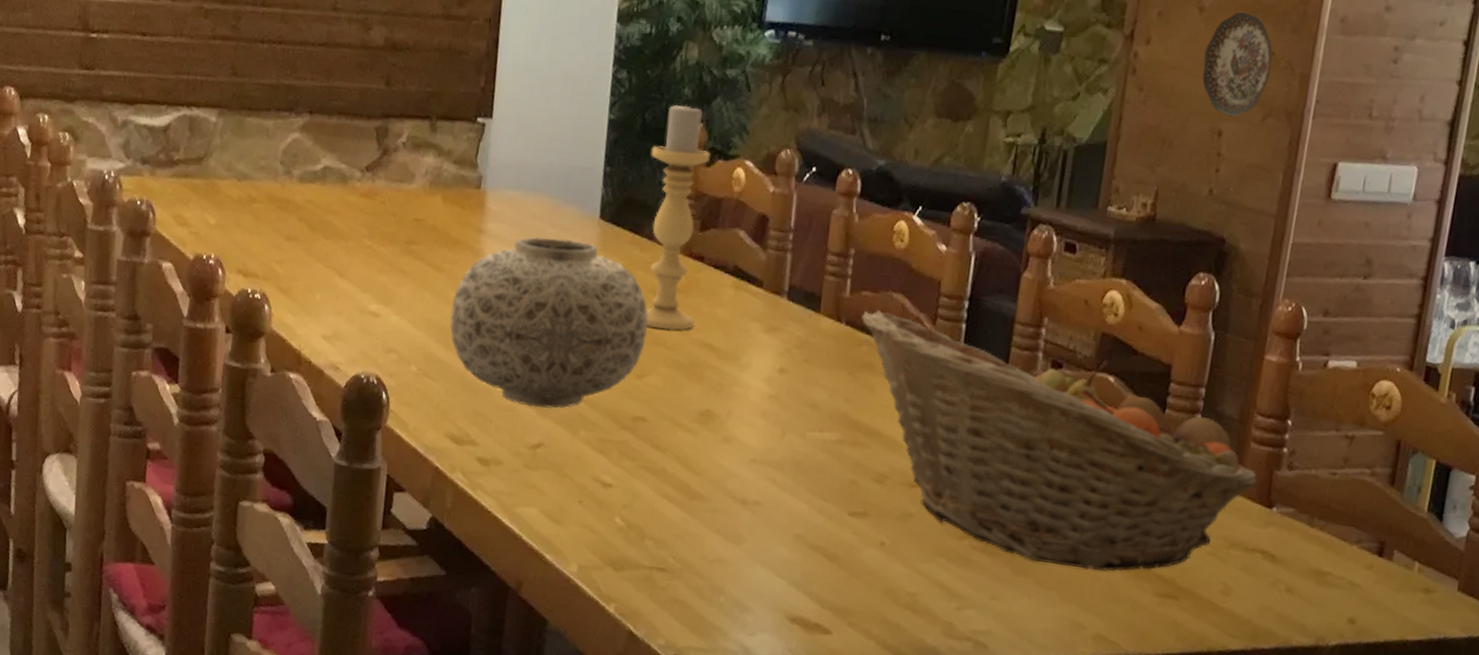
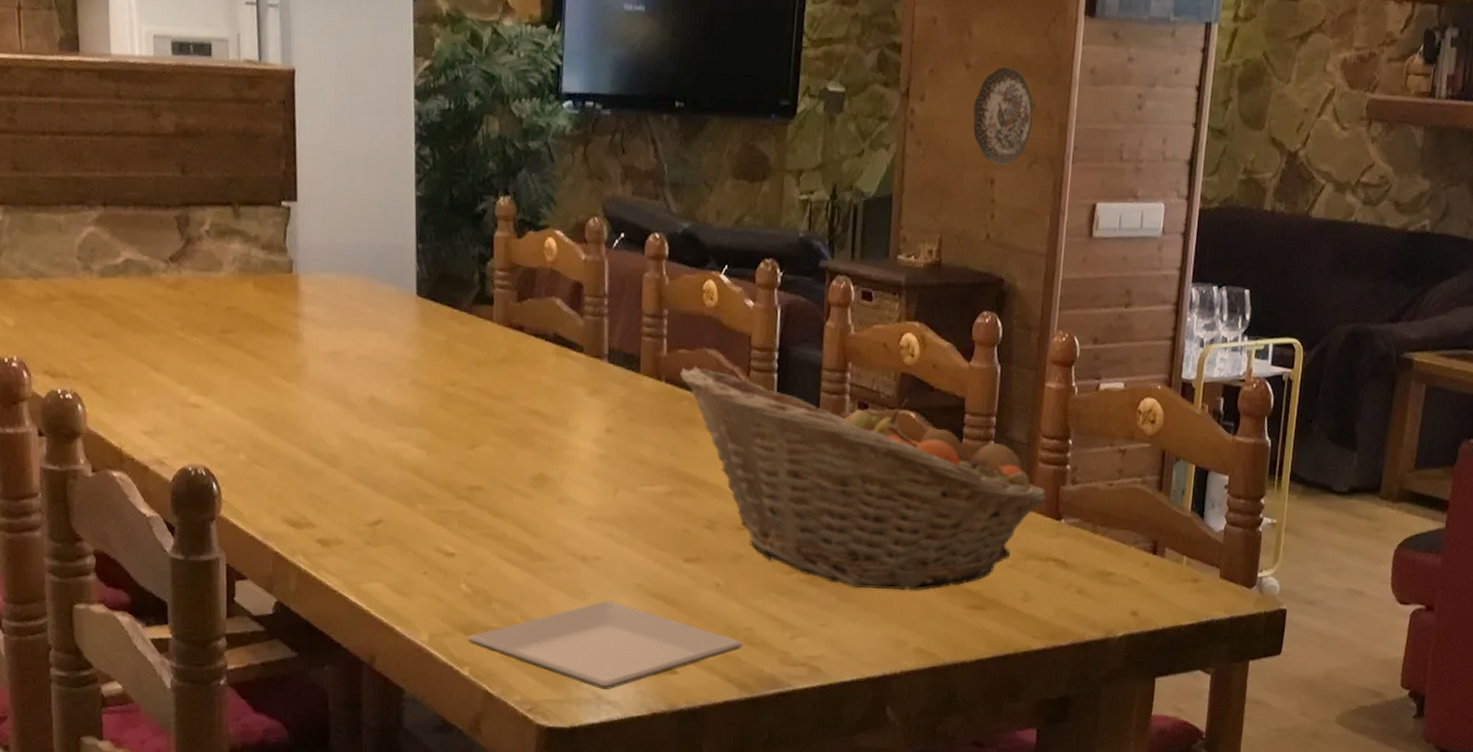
vase: present [449,237,648,409] -> none [275,317,474,485]
plate: none [615,549,905,644] -> present [466,601,744,690]
candle holder: present [646,101,711,330] -> none [461,175,521,400]

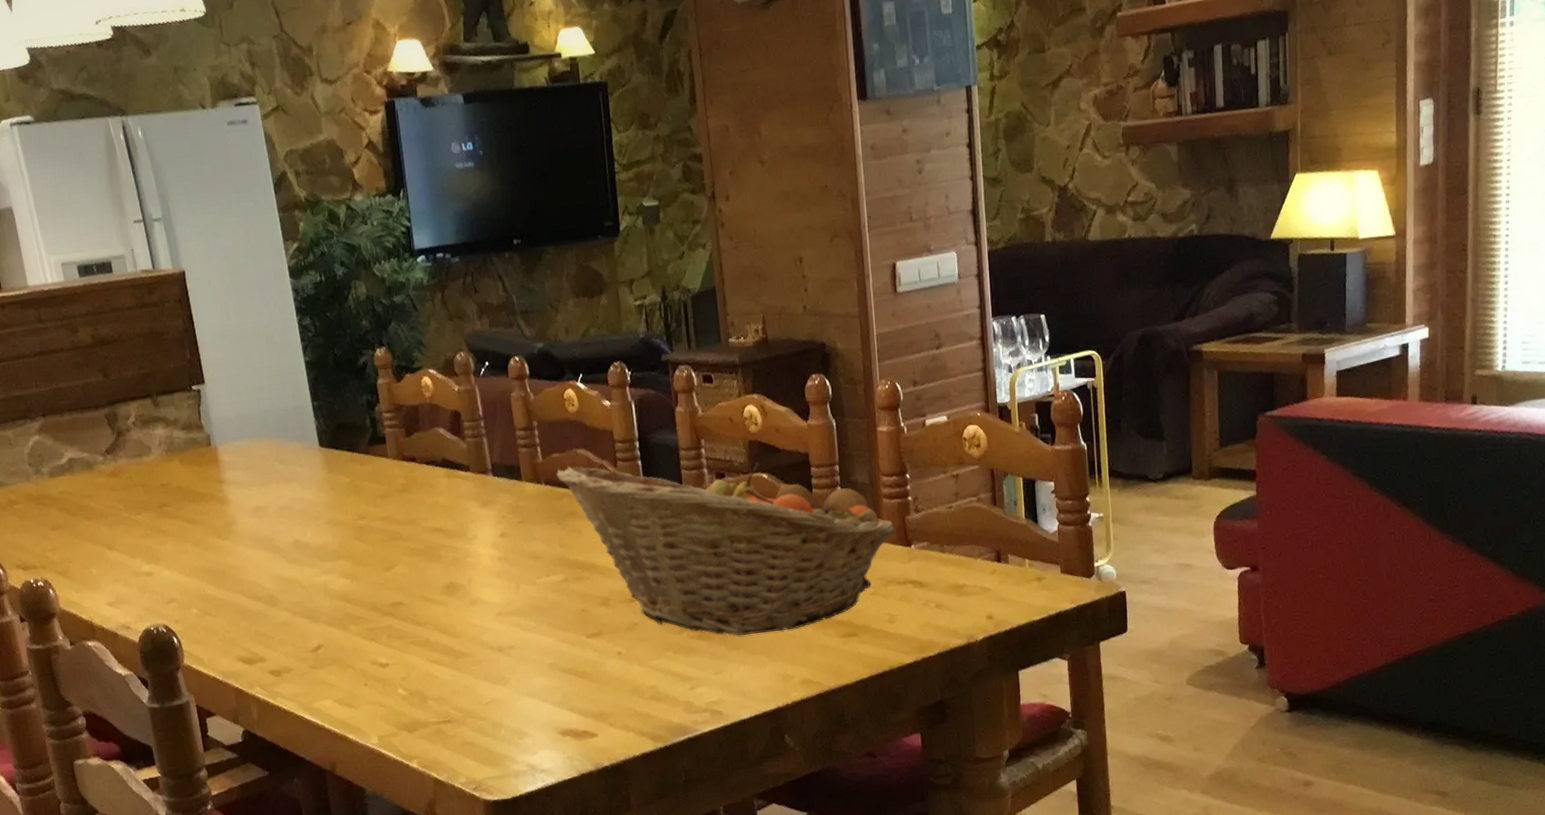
plate: present [466,601,744,690] -> none [411,682,651,761]
decorative plate: present [973,67,1033,166] -> none [773,157,828,245]

